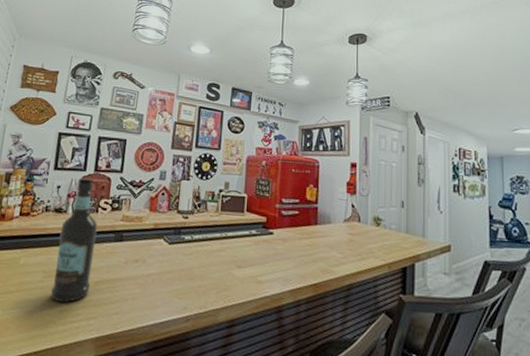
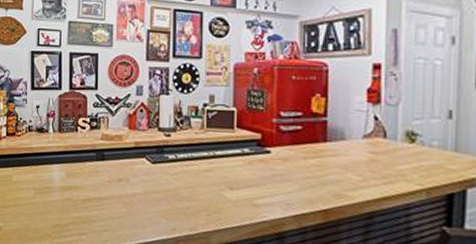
root beer: present [50,178,98,302] -> none [42,97,79,218]

